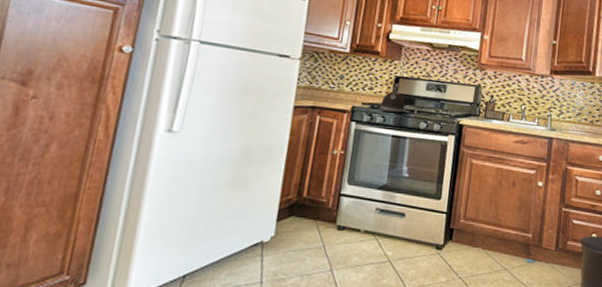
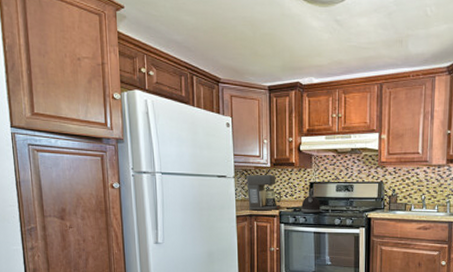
coffee maker: none [313,58,358,105] -> present [246,174,281,211]

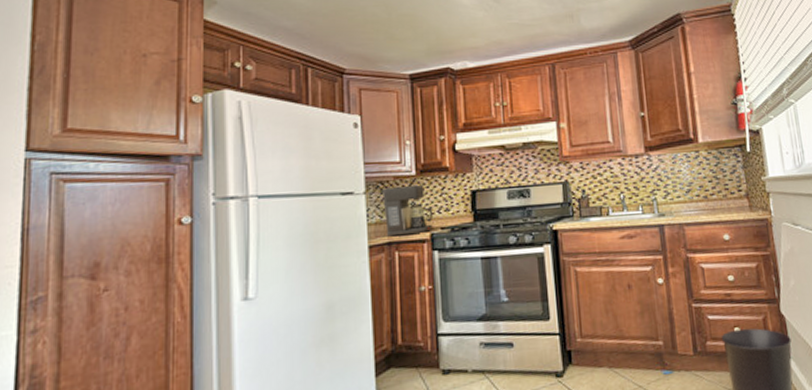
kettle: present [301,187,321,214] -> none [461,197,489,233]

